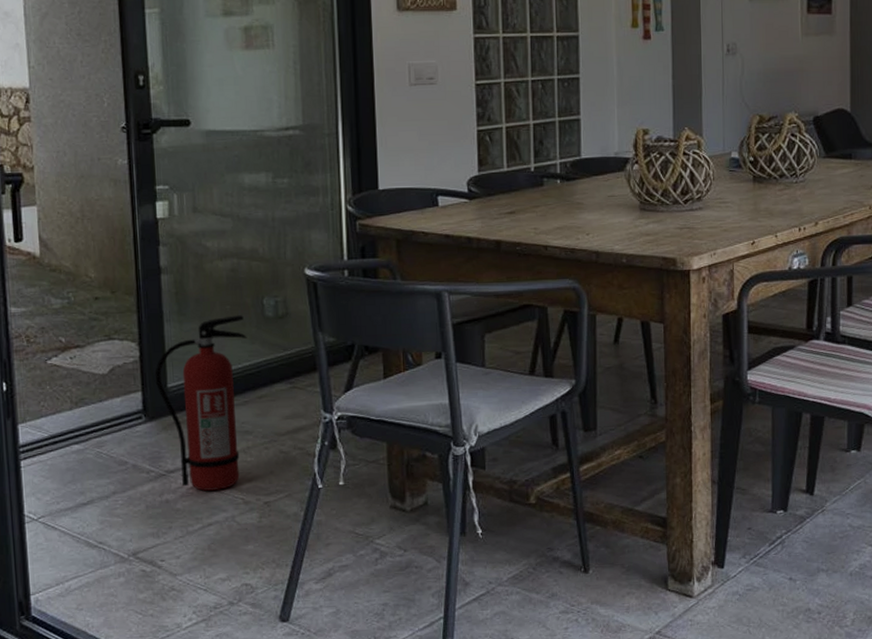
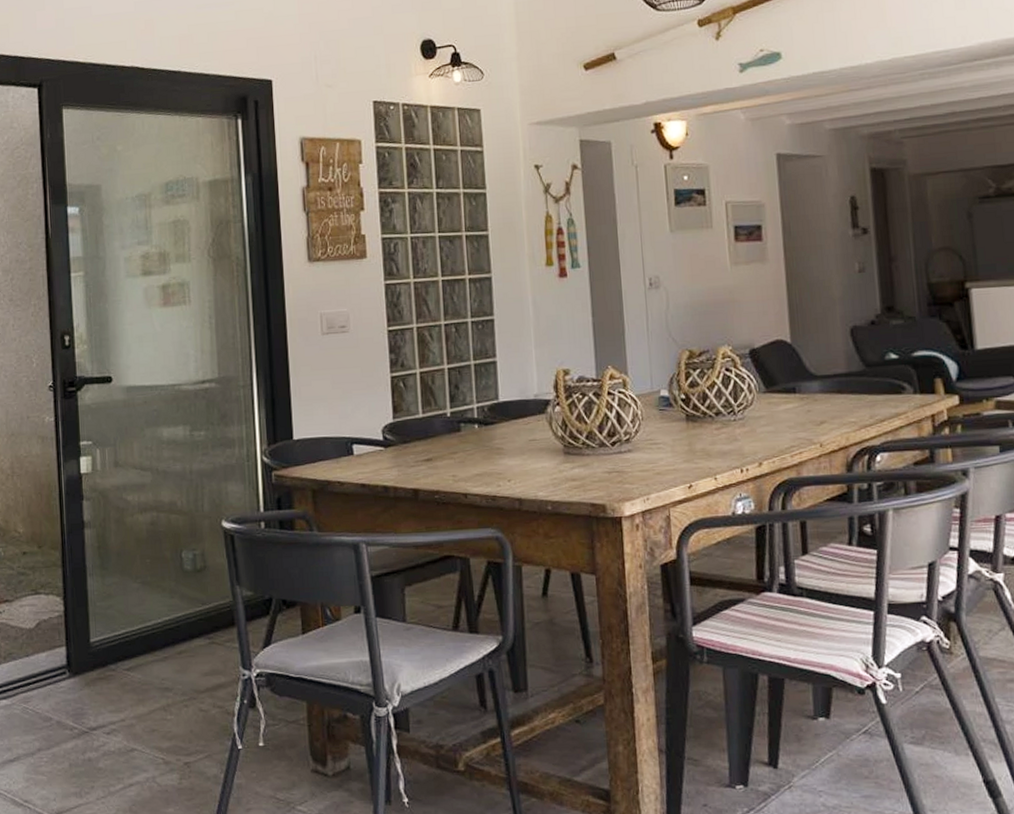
fire extinguisher: present [154,315,247,491] -> none [78,569,167,749]

